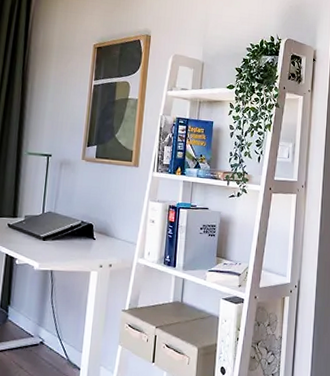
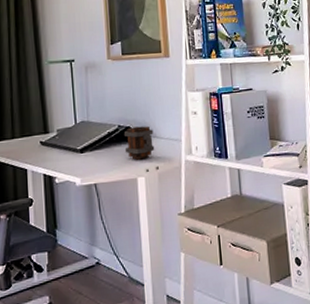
mug: none [83,224,113,256] -> present [123,126,155,160]

